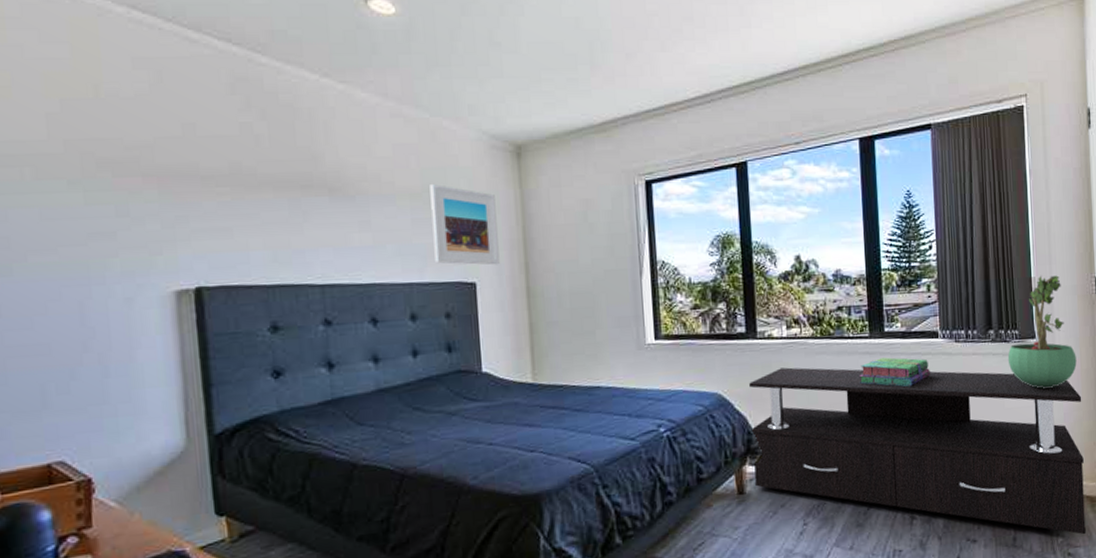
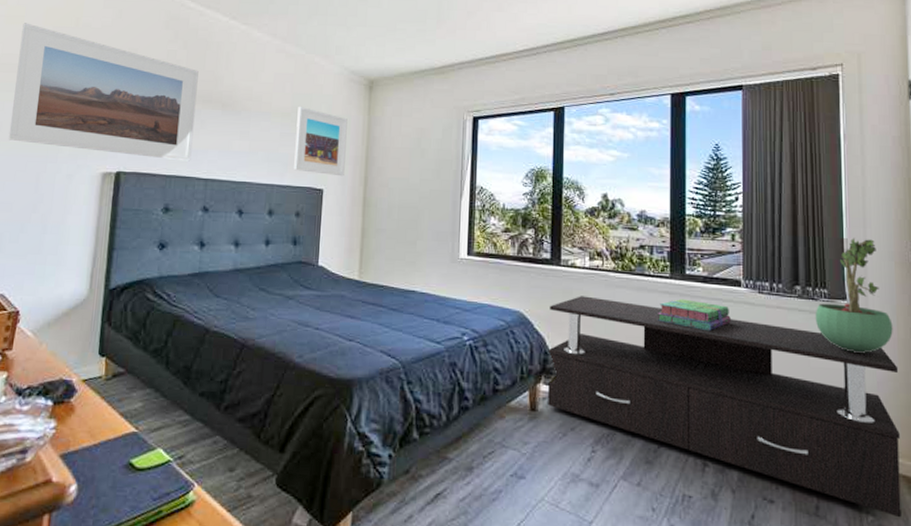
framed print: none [10,96,298,266] -> present [8,23,199,161]

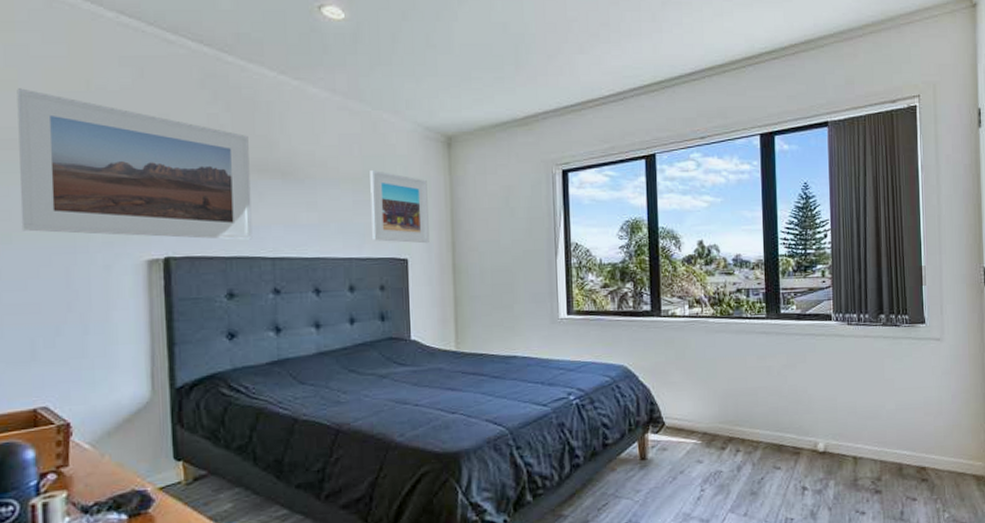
coffee table: present [548,296,901,518] -> none [653,344,972,512]
stack of books: present [658,299,731,332] -> none [756,337,823,366]
potted plant: present [815,237,893,353] -> none [898,264,965,371]

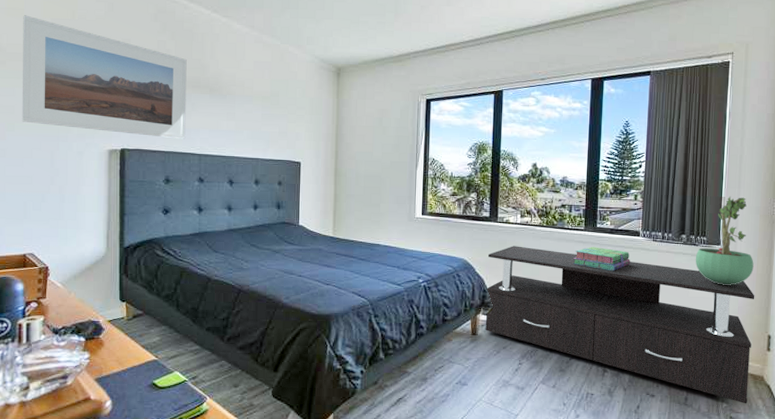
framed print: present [370,170,429,244] -> none [275,91,319,151]
coffee table: none [653,344,972,512] -> present [486,246,755,404]
stack of books: none [756,337,823,366] -> present [573,247,630,272]
potted plant: none [898,264,965,371] -> present [695,196,754,285]

